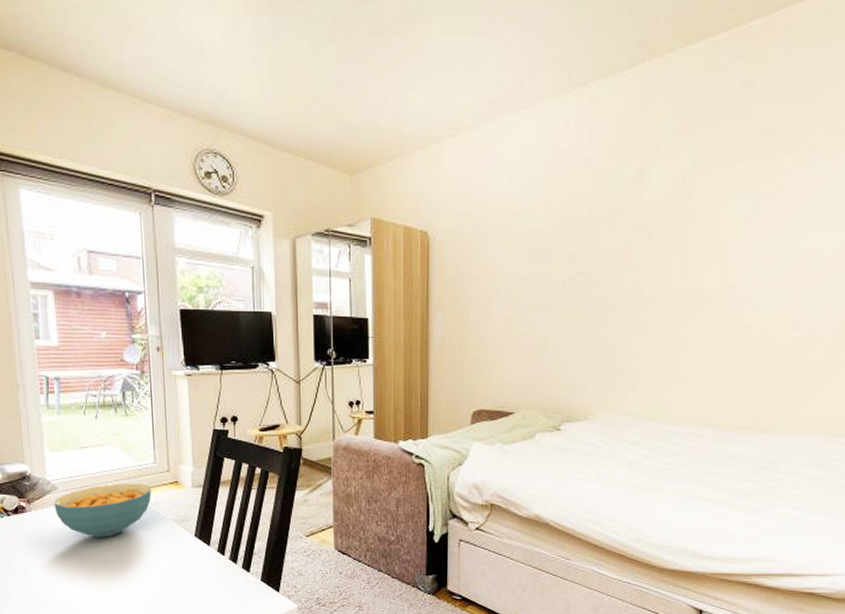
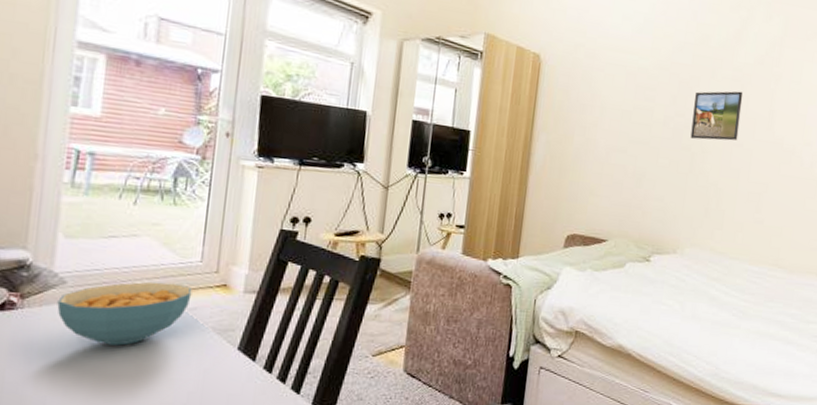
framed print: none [594,238,651,297] -> present [690,91,743,141]

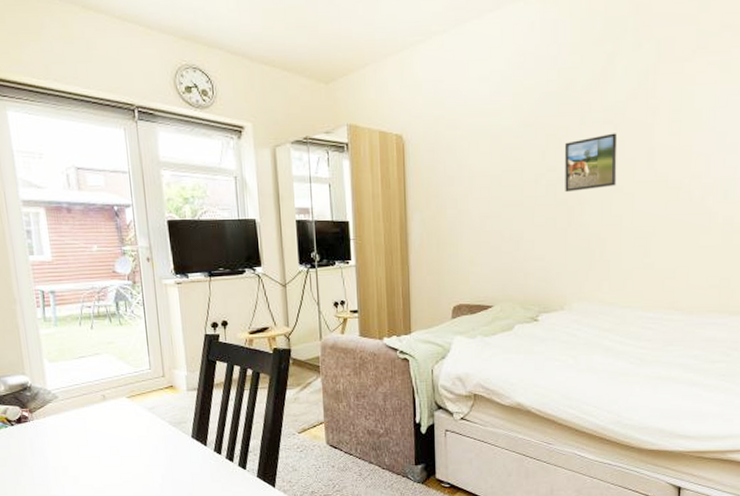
cereal bowl: present [57,281,192,346] -> none [55,389,149,443]

